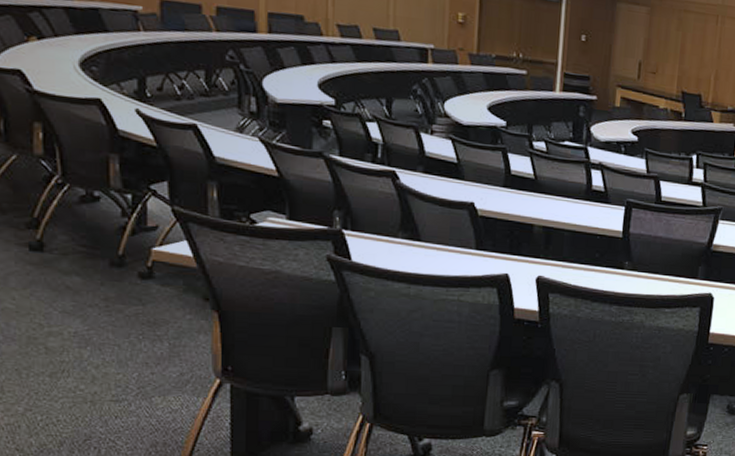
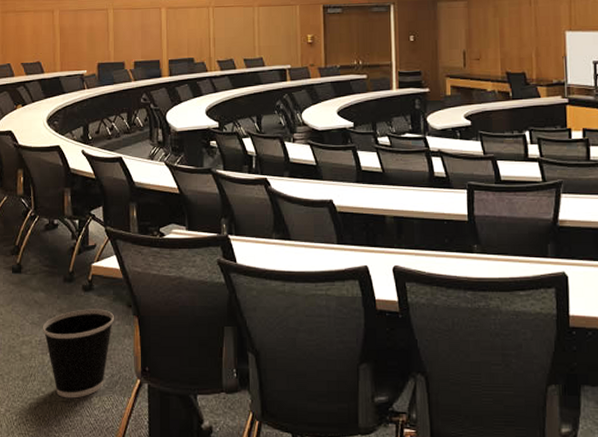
wastebasket: none [78,299,184,398] -> present [42,309,114,399]

